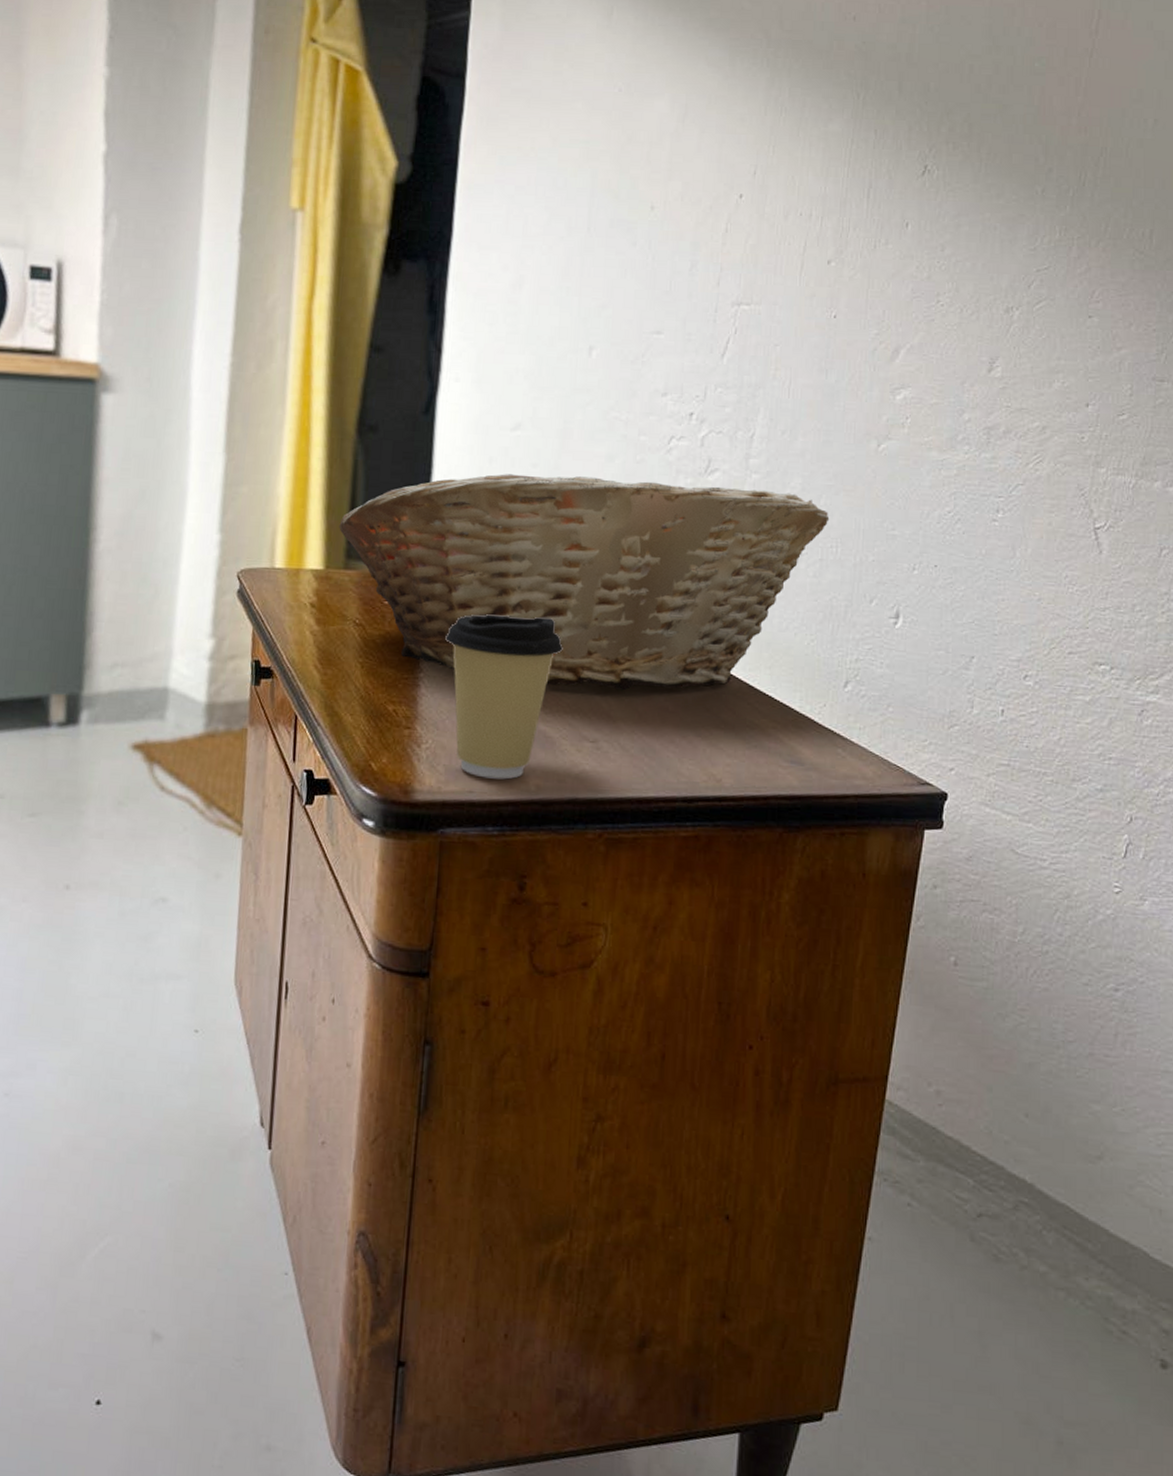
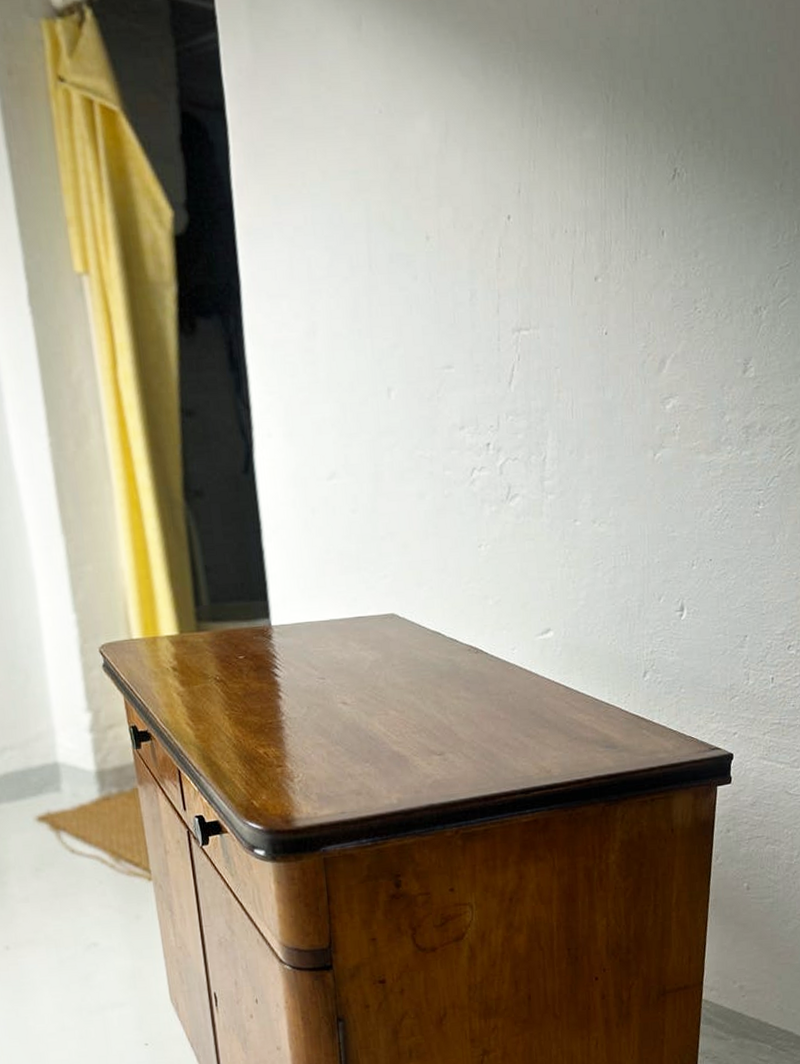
fruit basket: present [339,474,830,691] -> none [184,509,619,711]
coffee cup: present [444,614,563,780] -> none [298,650,404,799]

